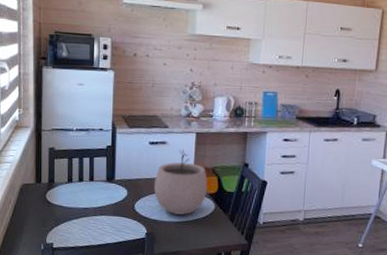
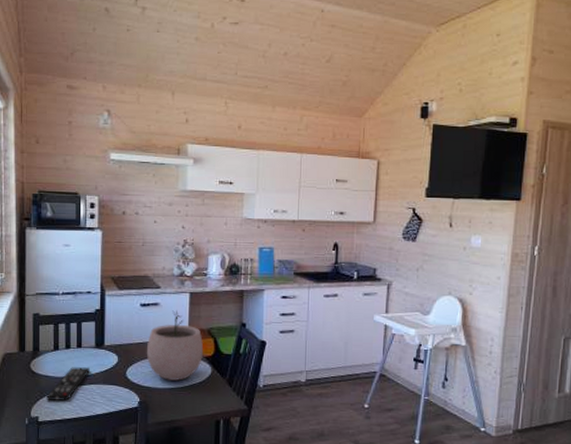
remote control: none [60,199,101,230] -> present [46,367,90,401]

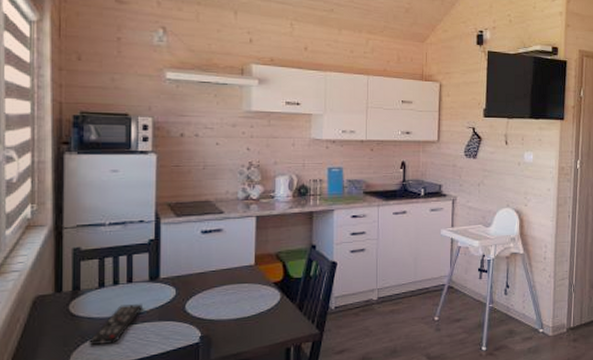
plant pot: present [146,310,203,381] -> none [208,236,271,310]

